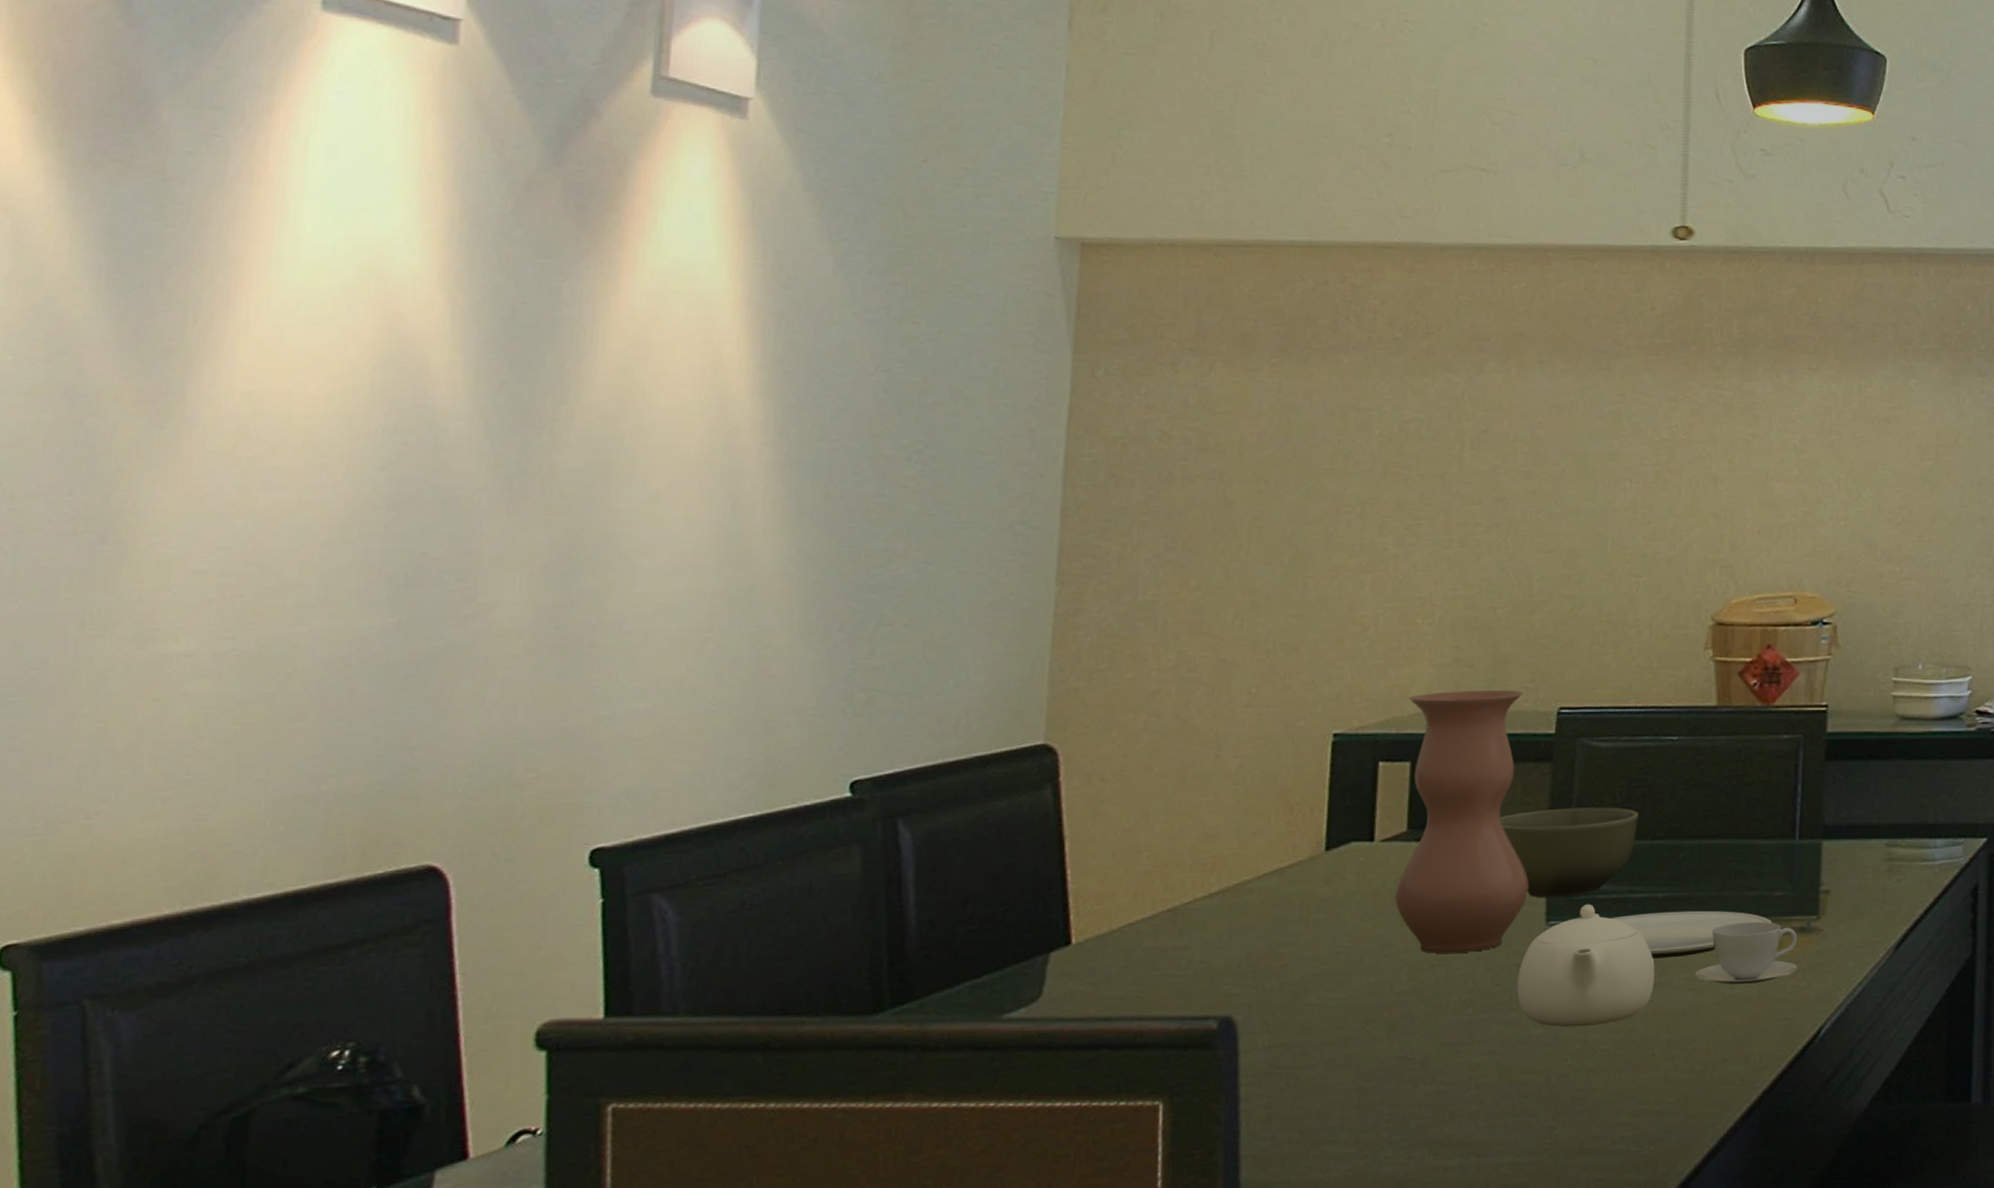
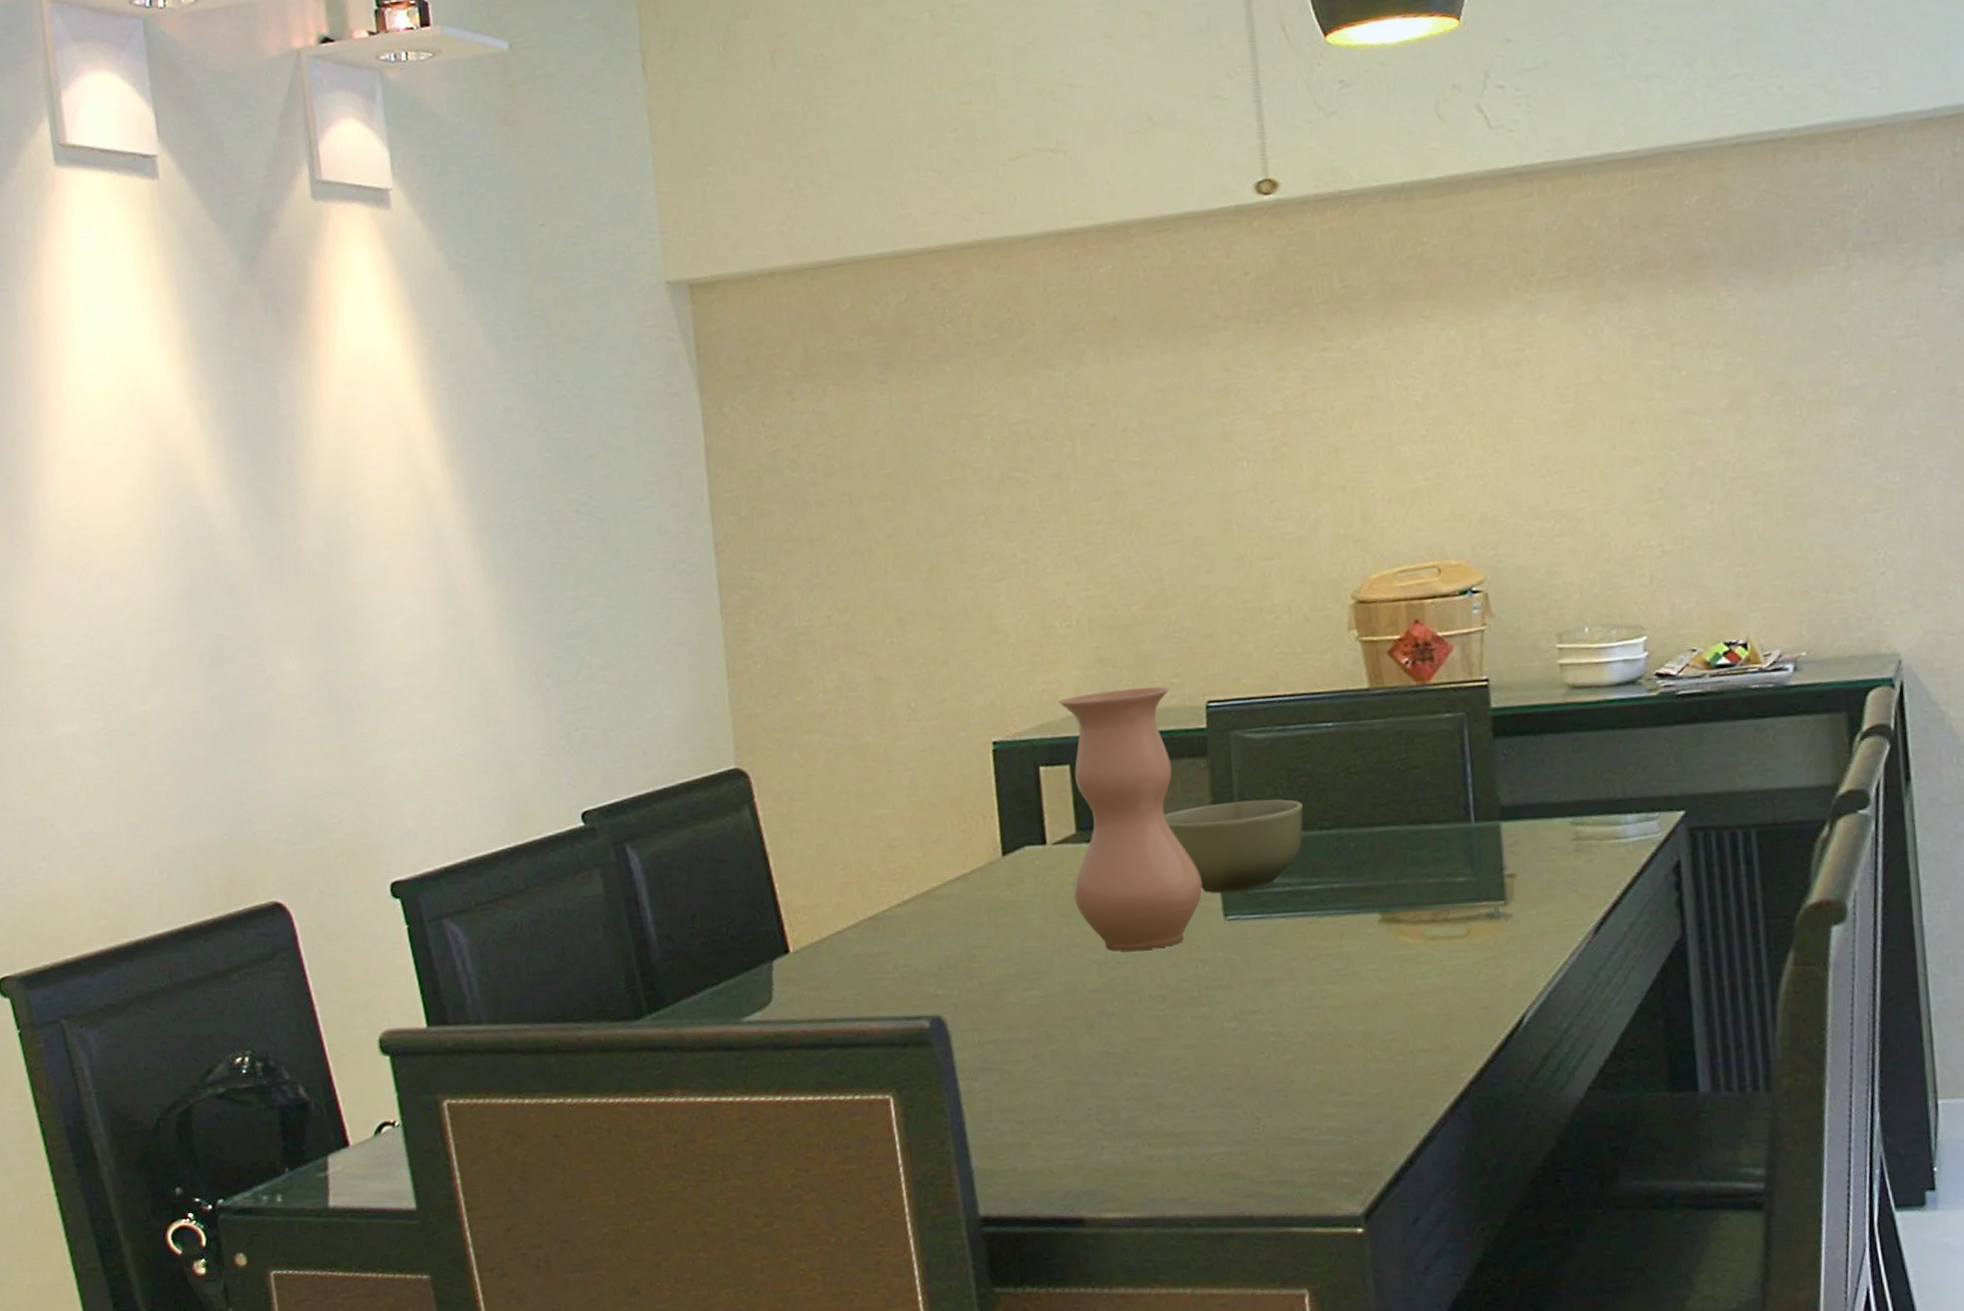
teapot: present [1516,903,1655,1028] -> none [1203,897,1342,1021]
plate: present [1610,910,1773,959] -> none [1288,899,1458,950]
teacup: present [1694,921,1798,984] -> none [1382,909,1491,974]

